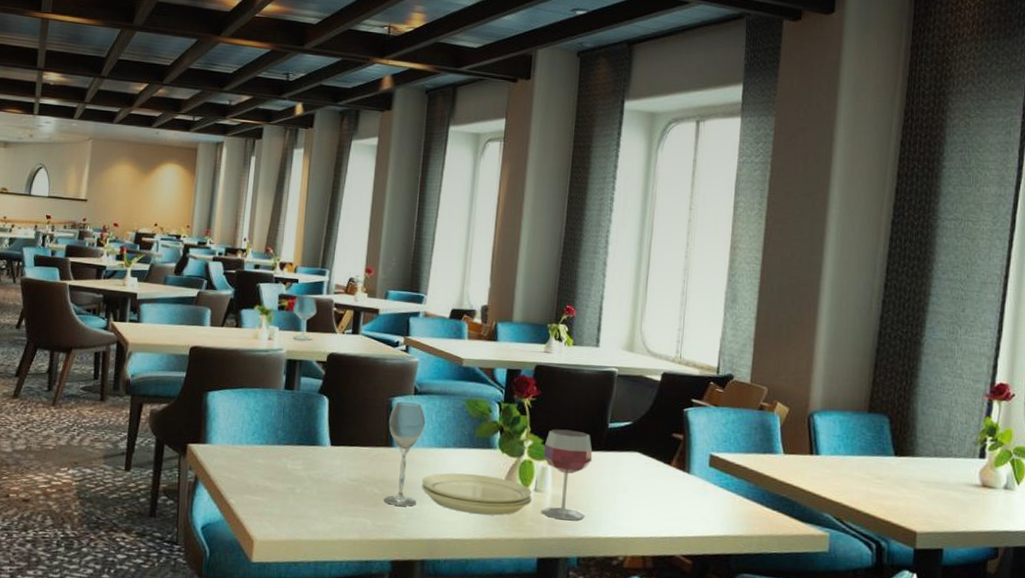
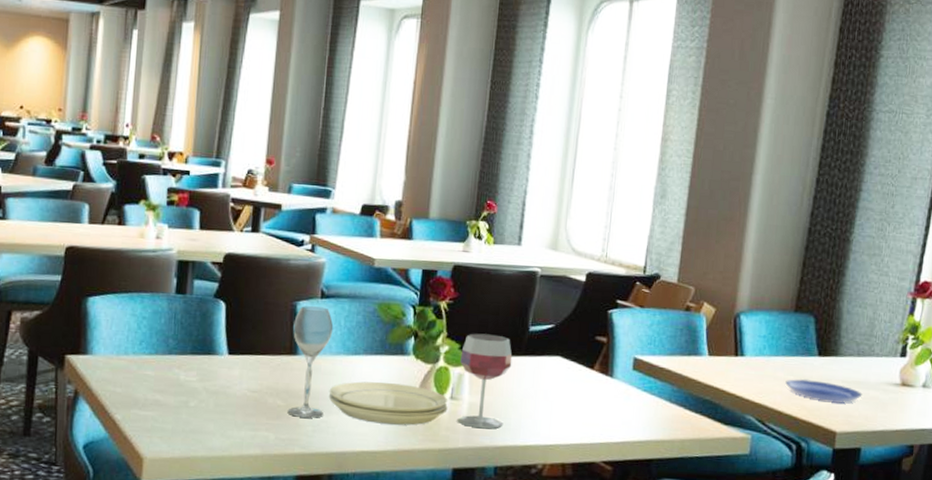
wine glass: present [292,295,317,341] -> none [183,189,211,239]
plate: none [862,478,942,503] -> present [785,379,862,403]

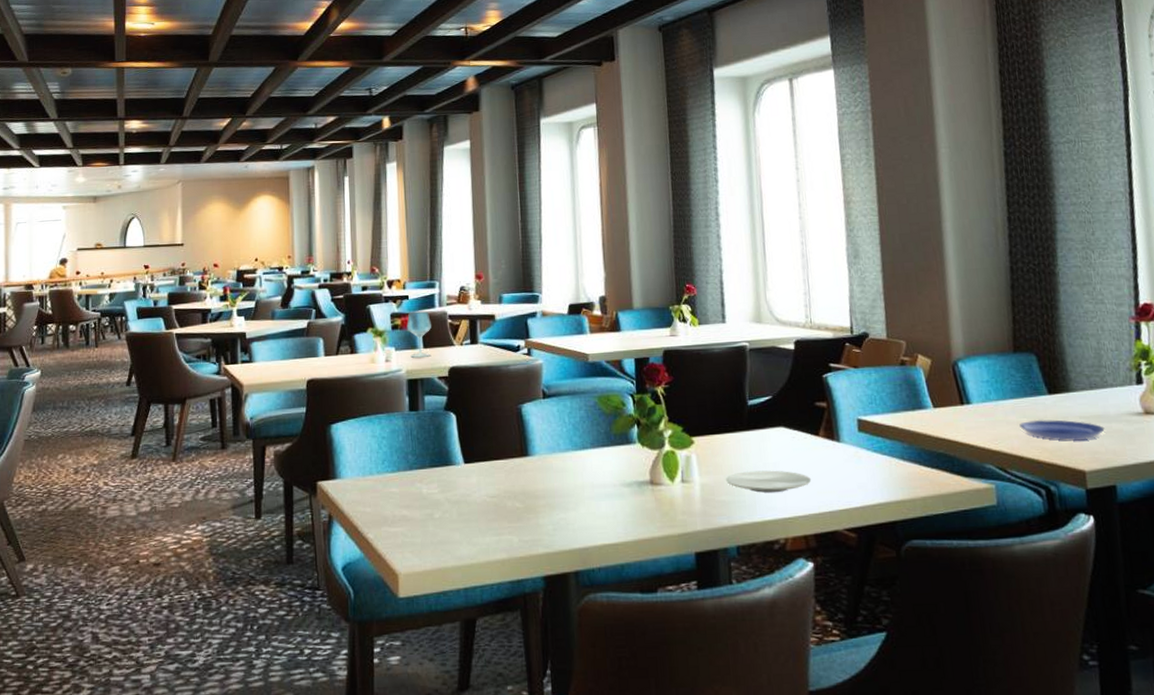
wine glass: none [183,189,211,239] -> present [406,311,431,358]
wineglass: present [287,306,334,418] -> none [521,407,561,517]
plate: present [328,381,448,425] -> none [563,473,681,515]
wineglass: present [457,333,513,429] -> none [684,413,738,509]
plate: none [494,395,579,419] -> present [725,470,812,493]

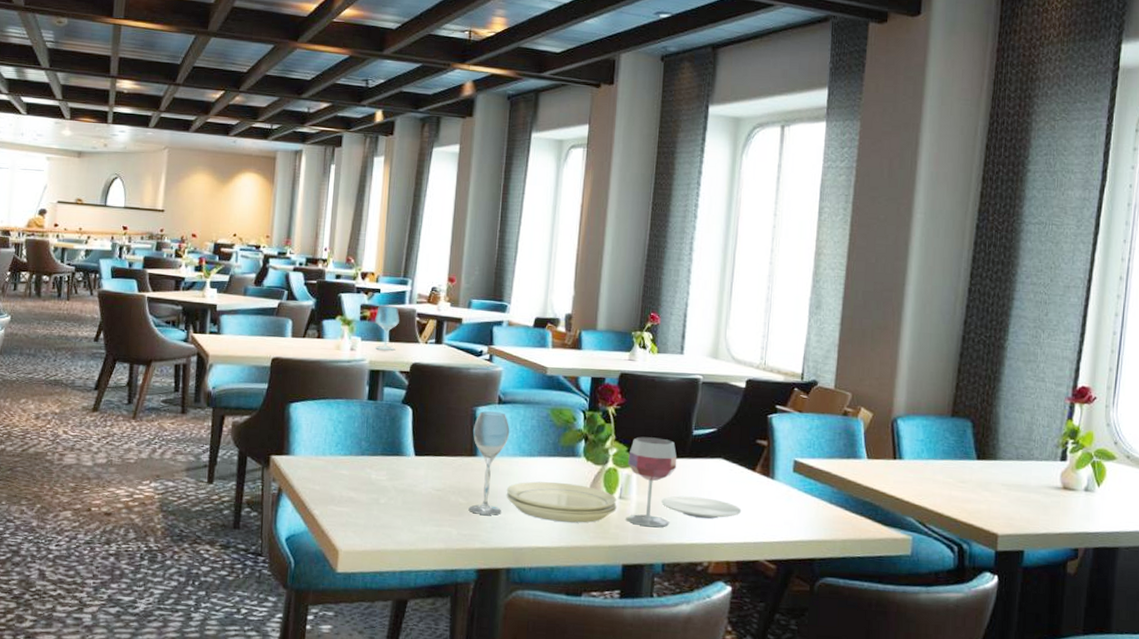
wineglass: none [521,407,561,517] -> present [468,411,510,515]
plate: none [563,473,681,515] -> present [506,481,617,523]
wineglass: none [684,413,738,509] -> present [626,436,677,527]
plate: present [1019,419,1105,440] -> none [945,482,1023,506]

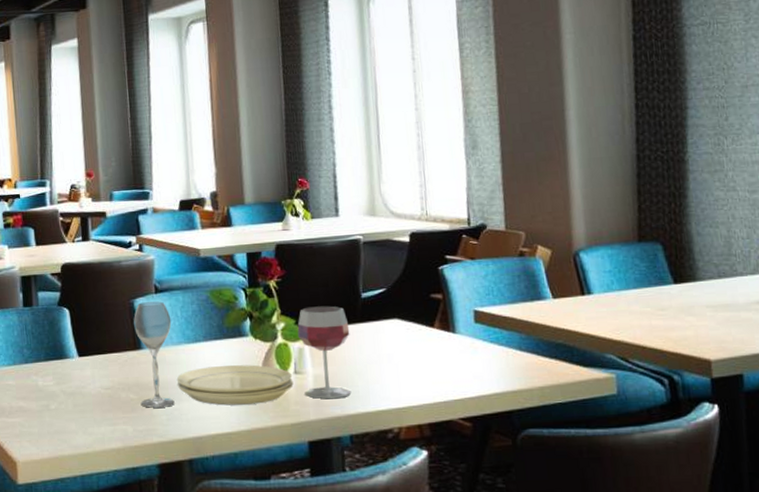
wine glass: present [375,305,400,351] -> none [18,209,43,255]
plate: present [660,496,742,519] -> none [338,361,426,383]

